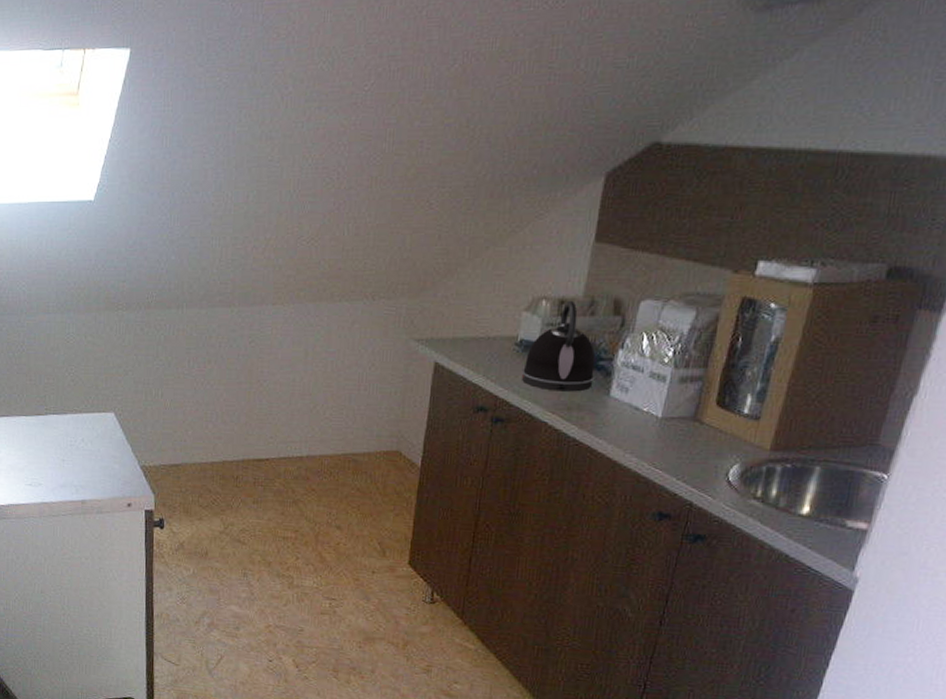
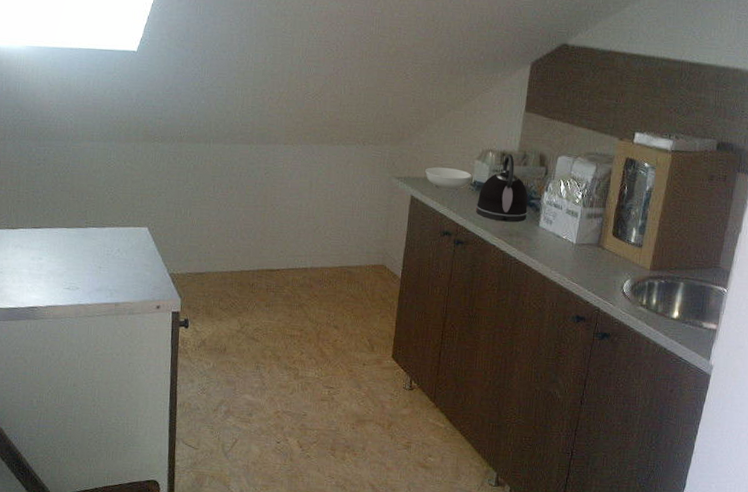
bowl: none [453,323,517,354] -> present [424,166,472,191]

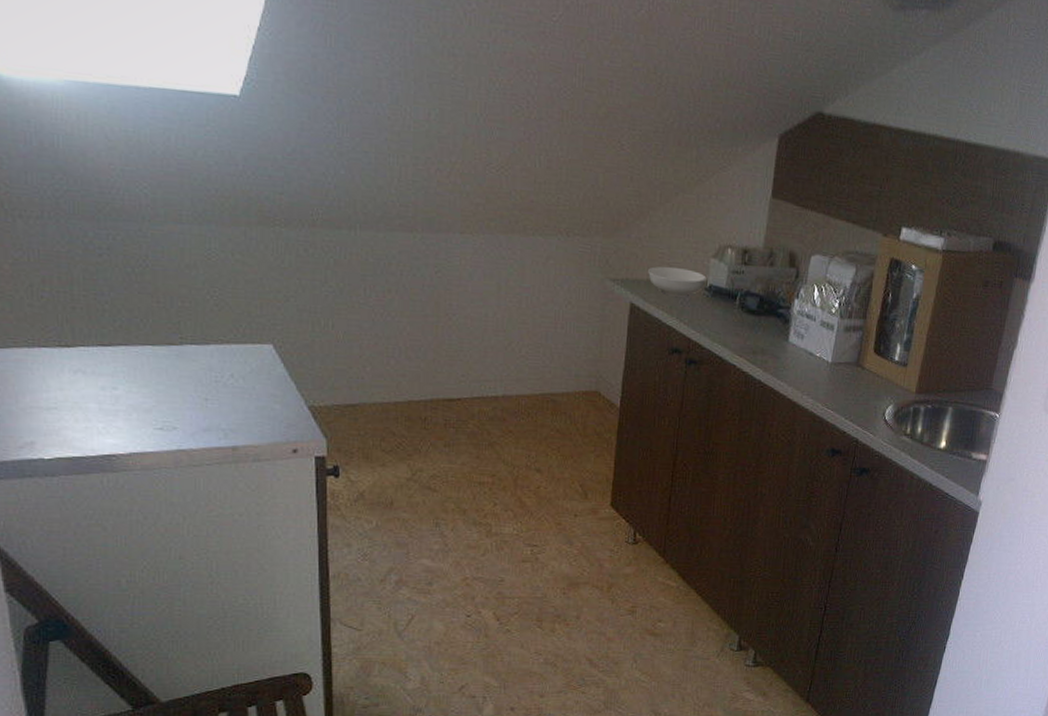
kettle: present [475,153,528,222] -> none [711,250,776,337]

